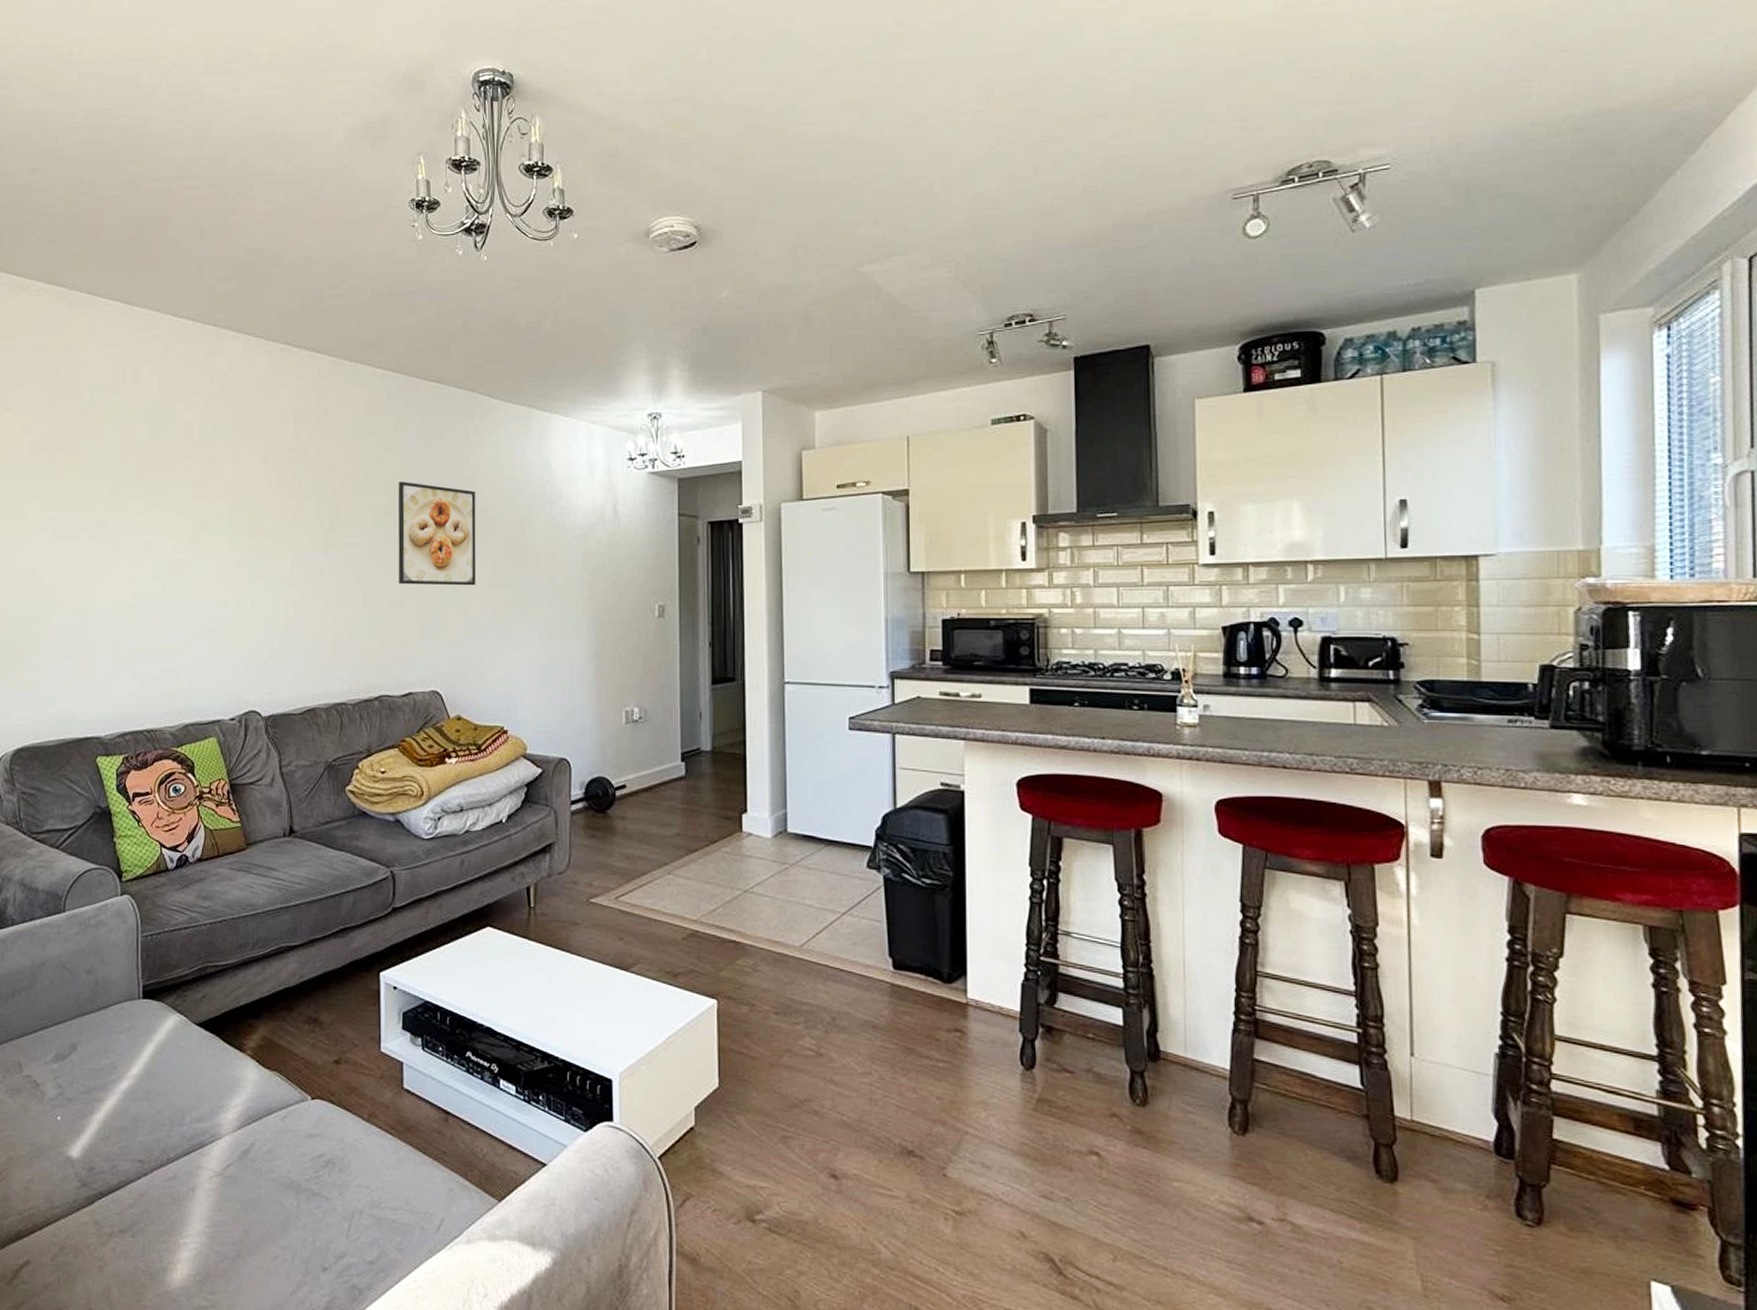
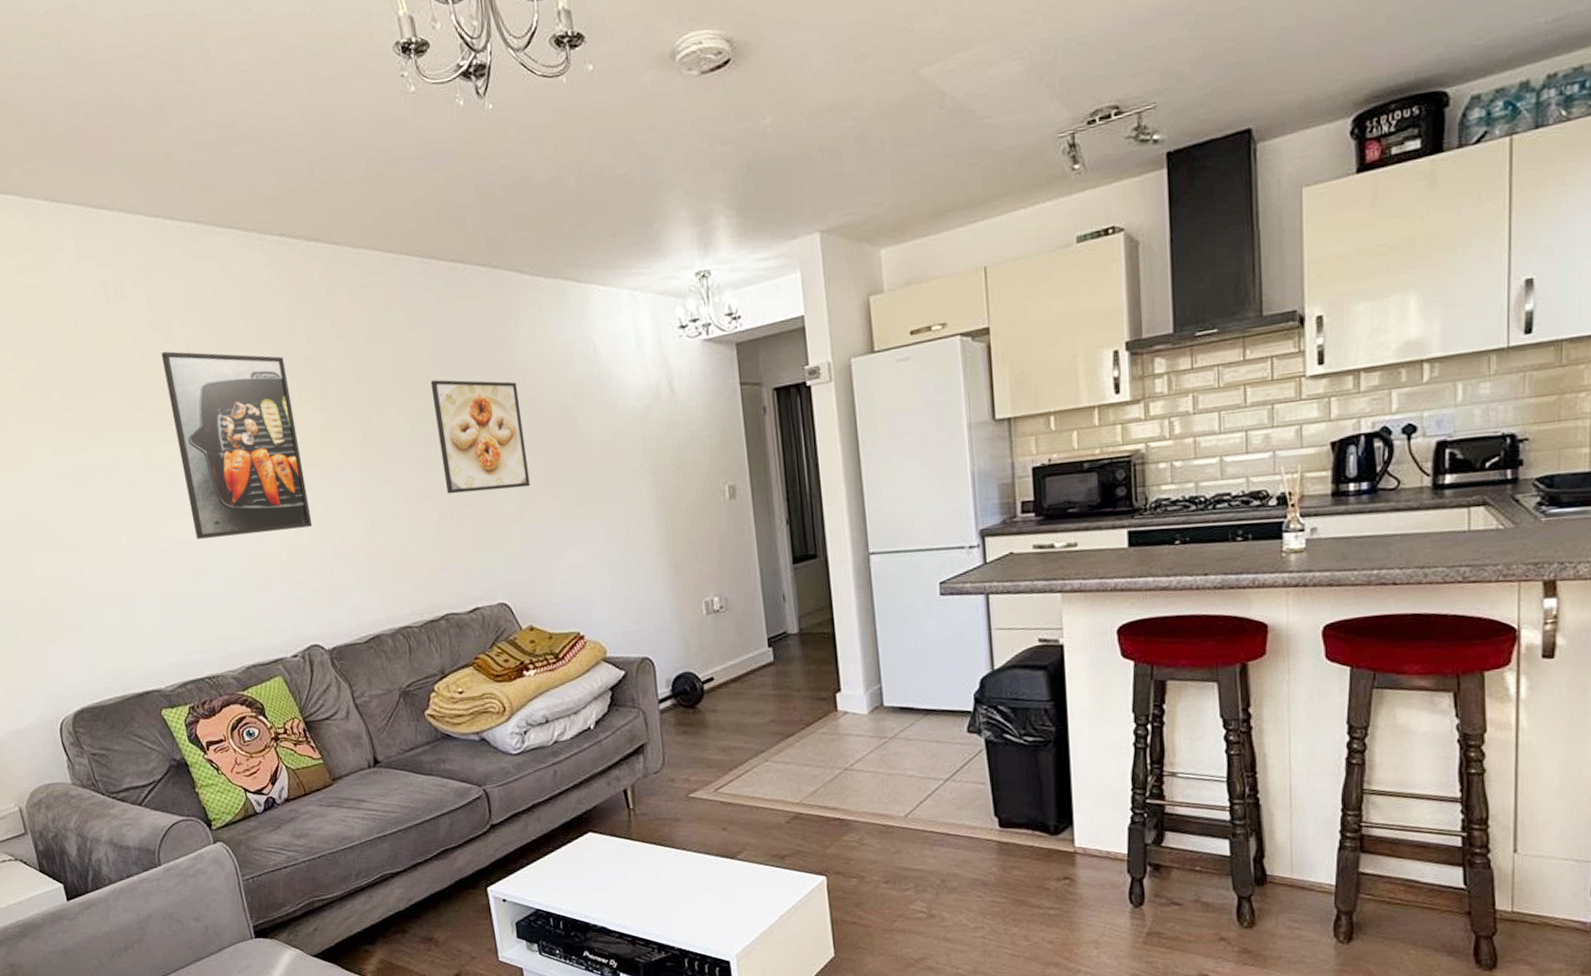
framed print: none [161,430,271,600] -> present [161,351,313,539]

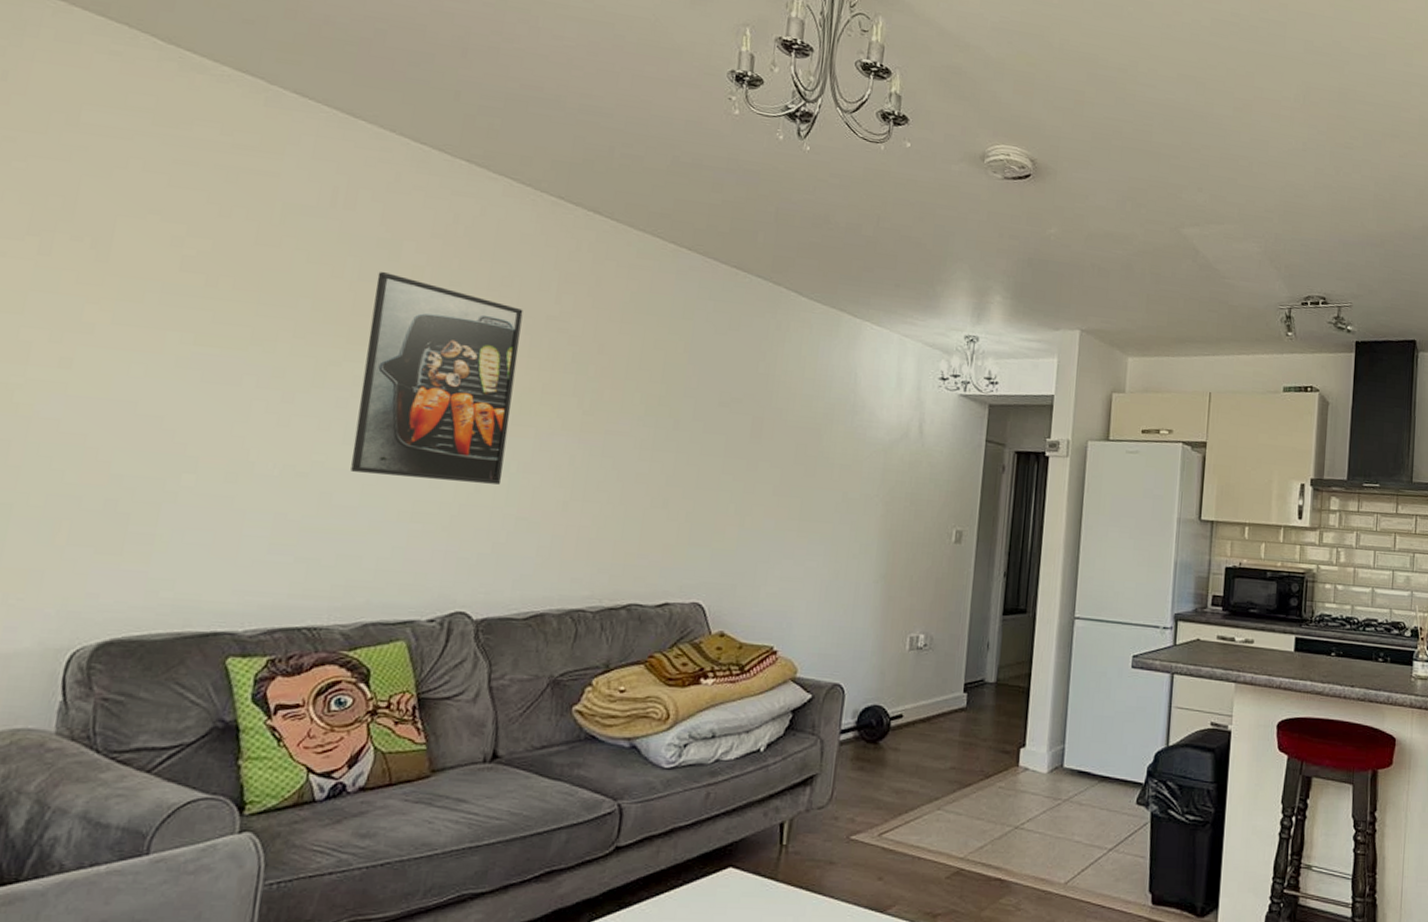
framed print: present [430,379,530,494] -> none [667,369,770,492]

